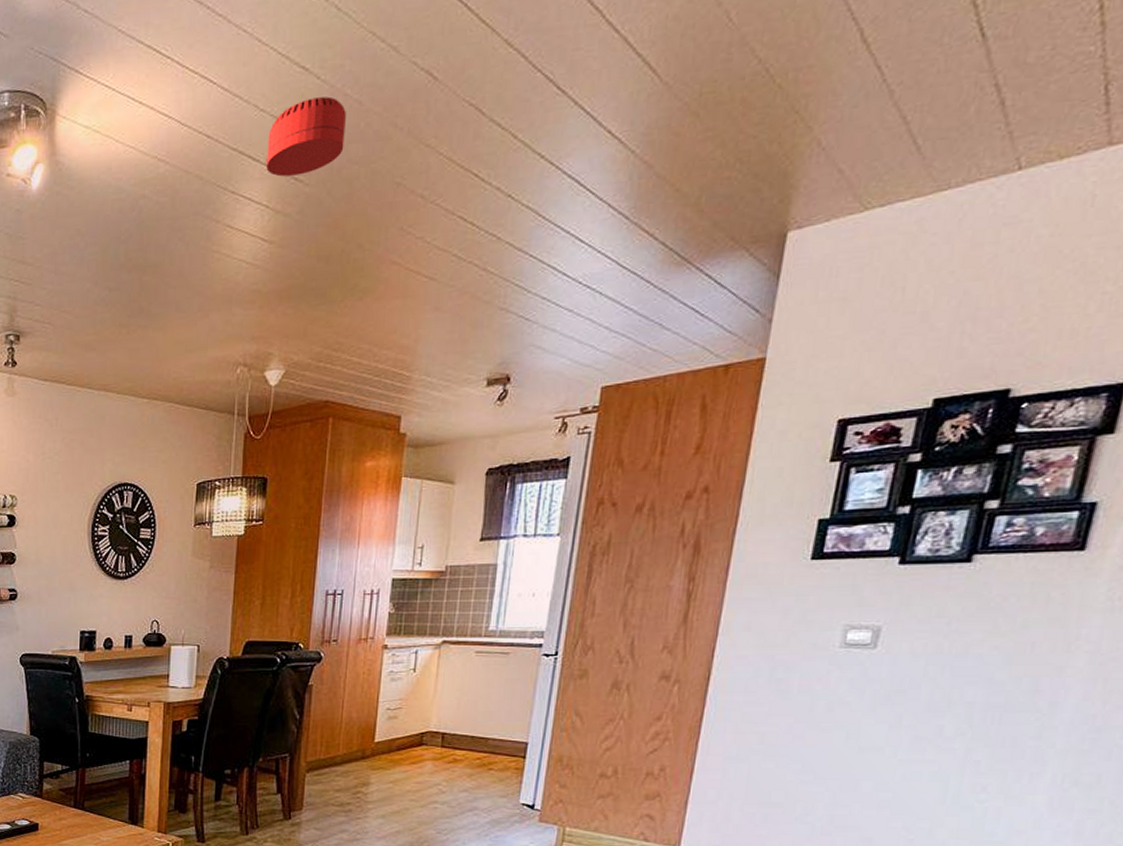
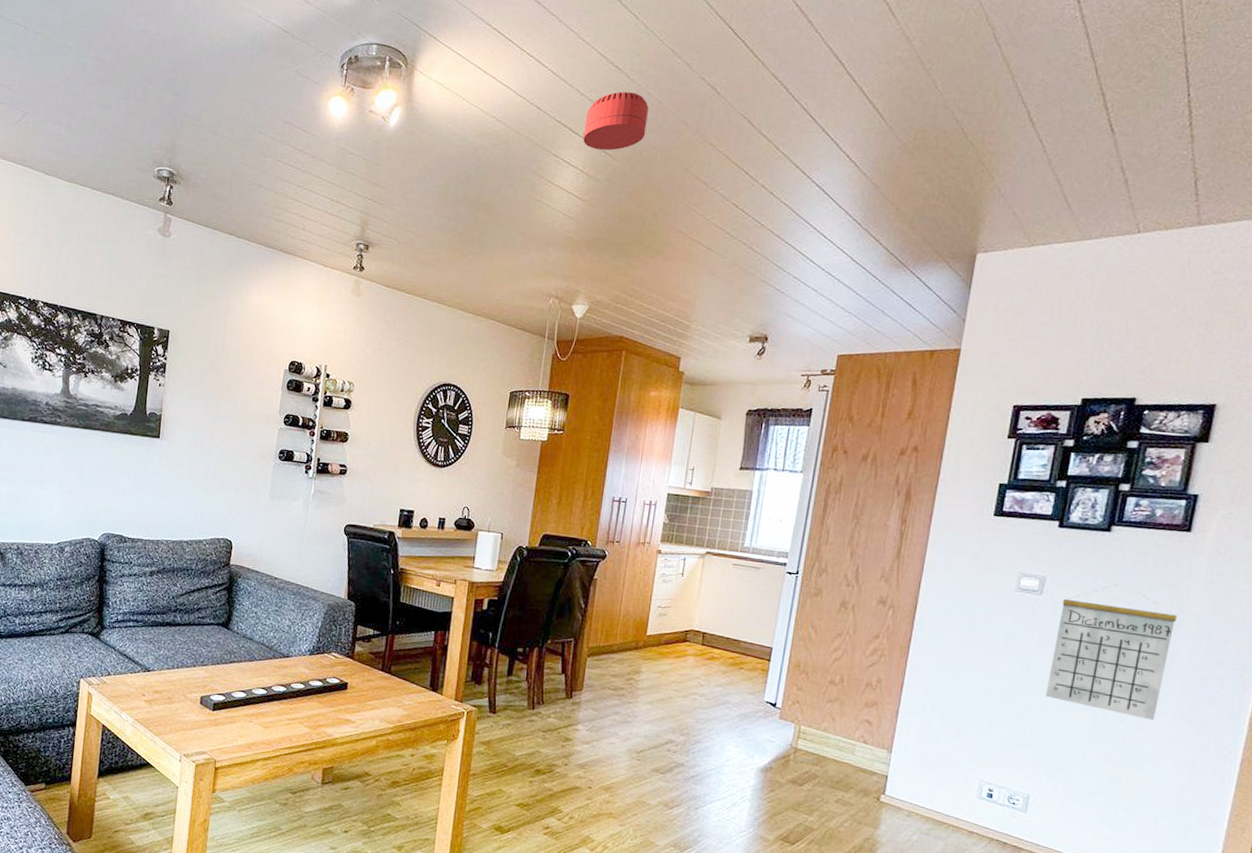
calendar: none [879,624,1063,785] -> present [1045,583,1178,720]

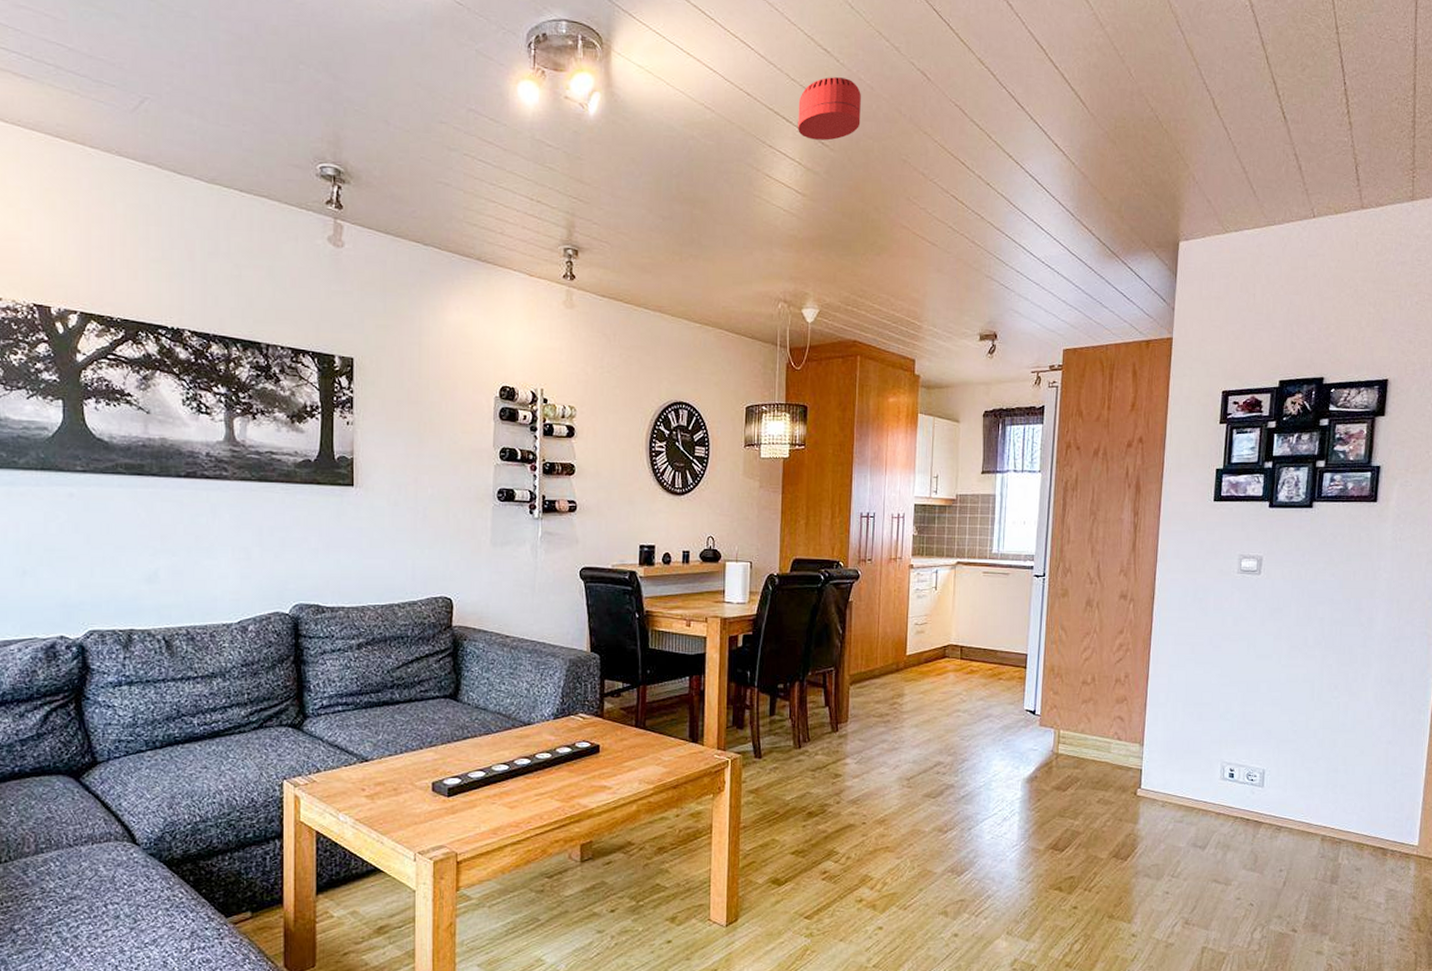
calendar: present [1045,583,1178,720] -> none [1270,556,1372,684]

